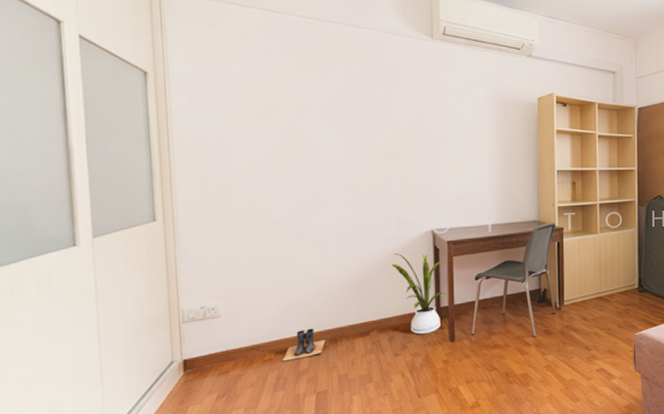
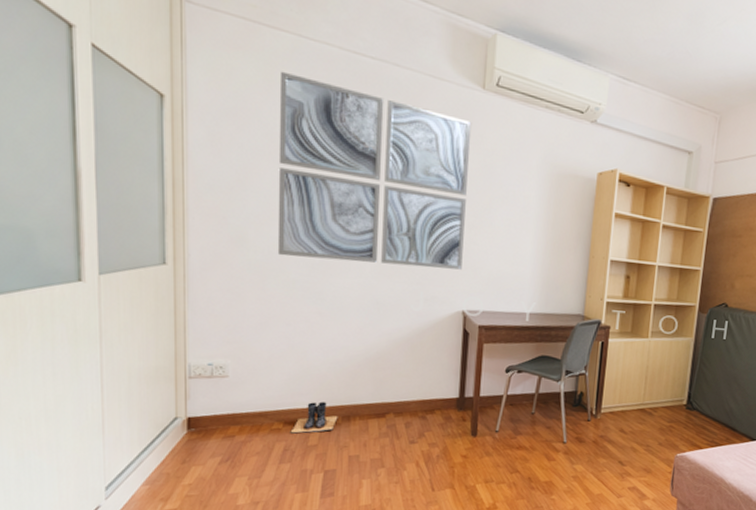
wall art: none [251,41,427,201] -> present [277,71,472,270]
house plant: present [391,252,447,335] -> none [415,331,473,425]

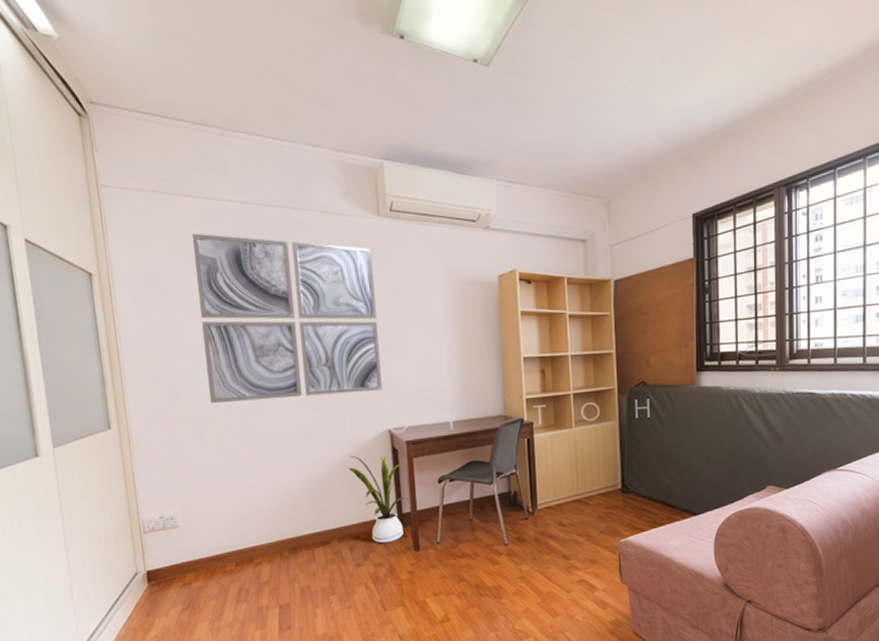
boots: present [290,401,338,434] -> none [242,537,286,573]
house plant: none [415,331,473,425] -> present [348,455,409,544]

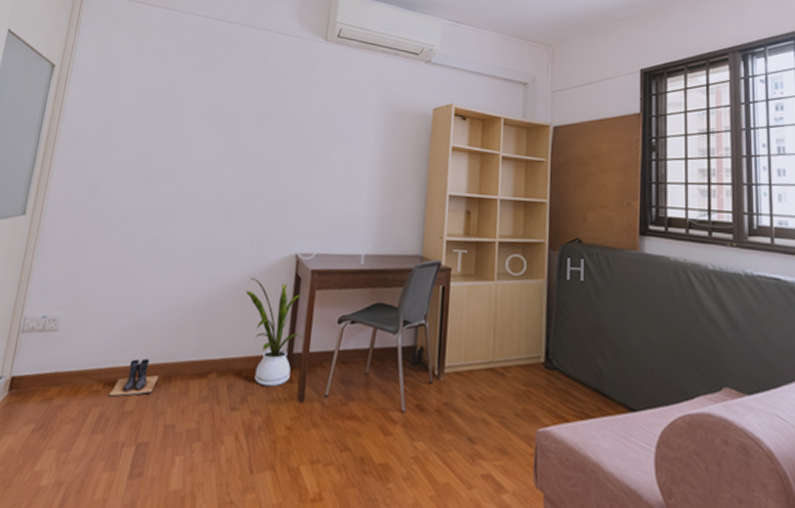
wall art: present [192,233,382,404] -> none [125,39,314,211]
boots: none [242,537,286,573] -> present [108,358,159,397]

